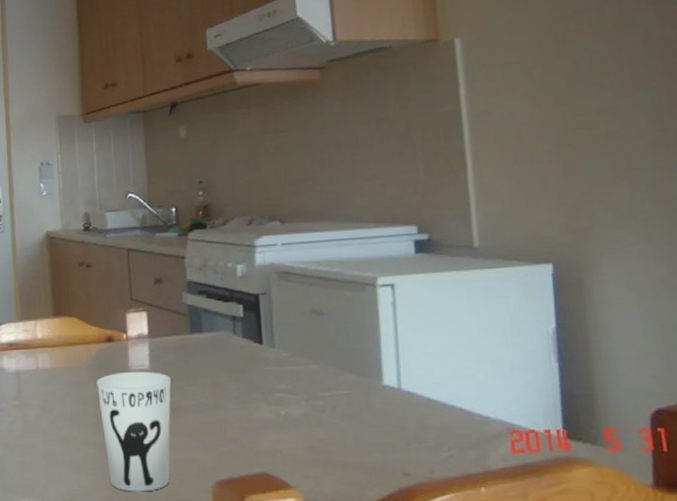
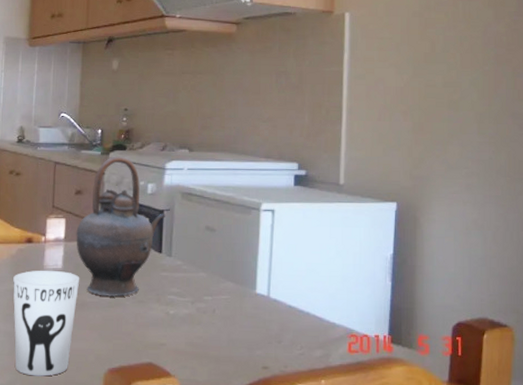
teapot: none [160,236,262,399] -> present [76,156,165,298]

